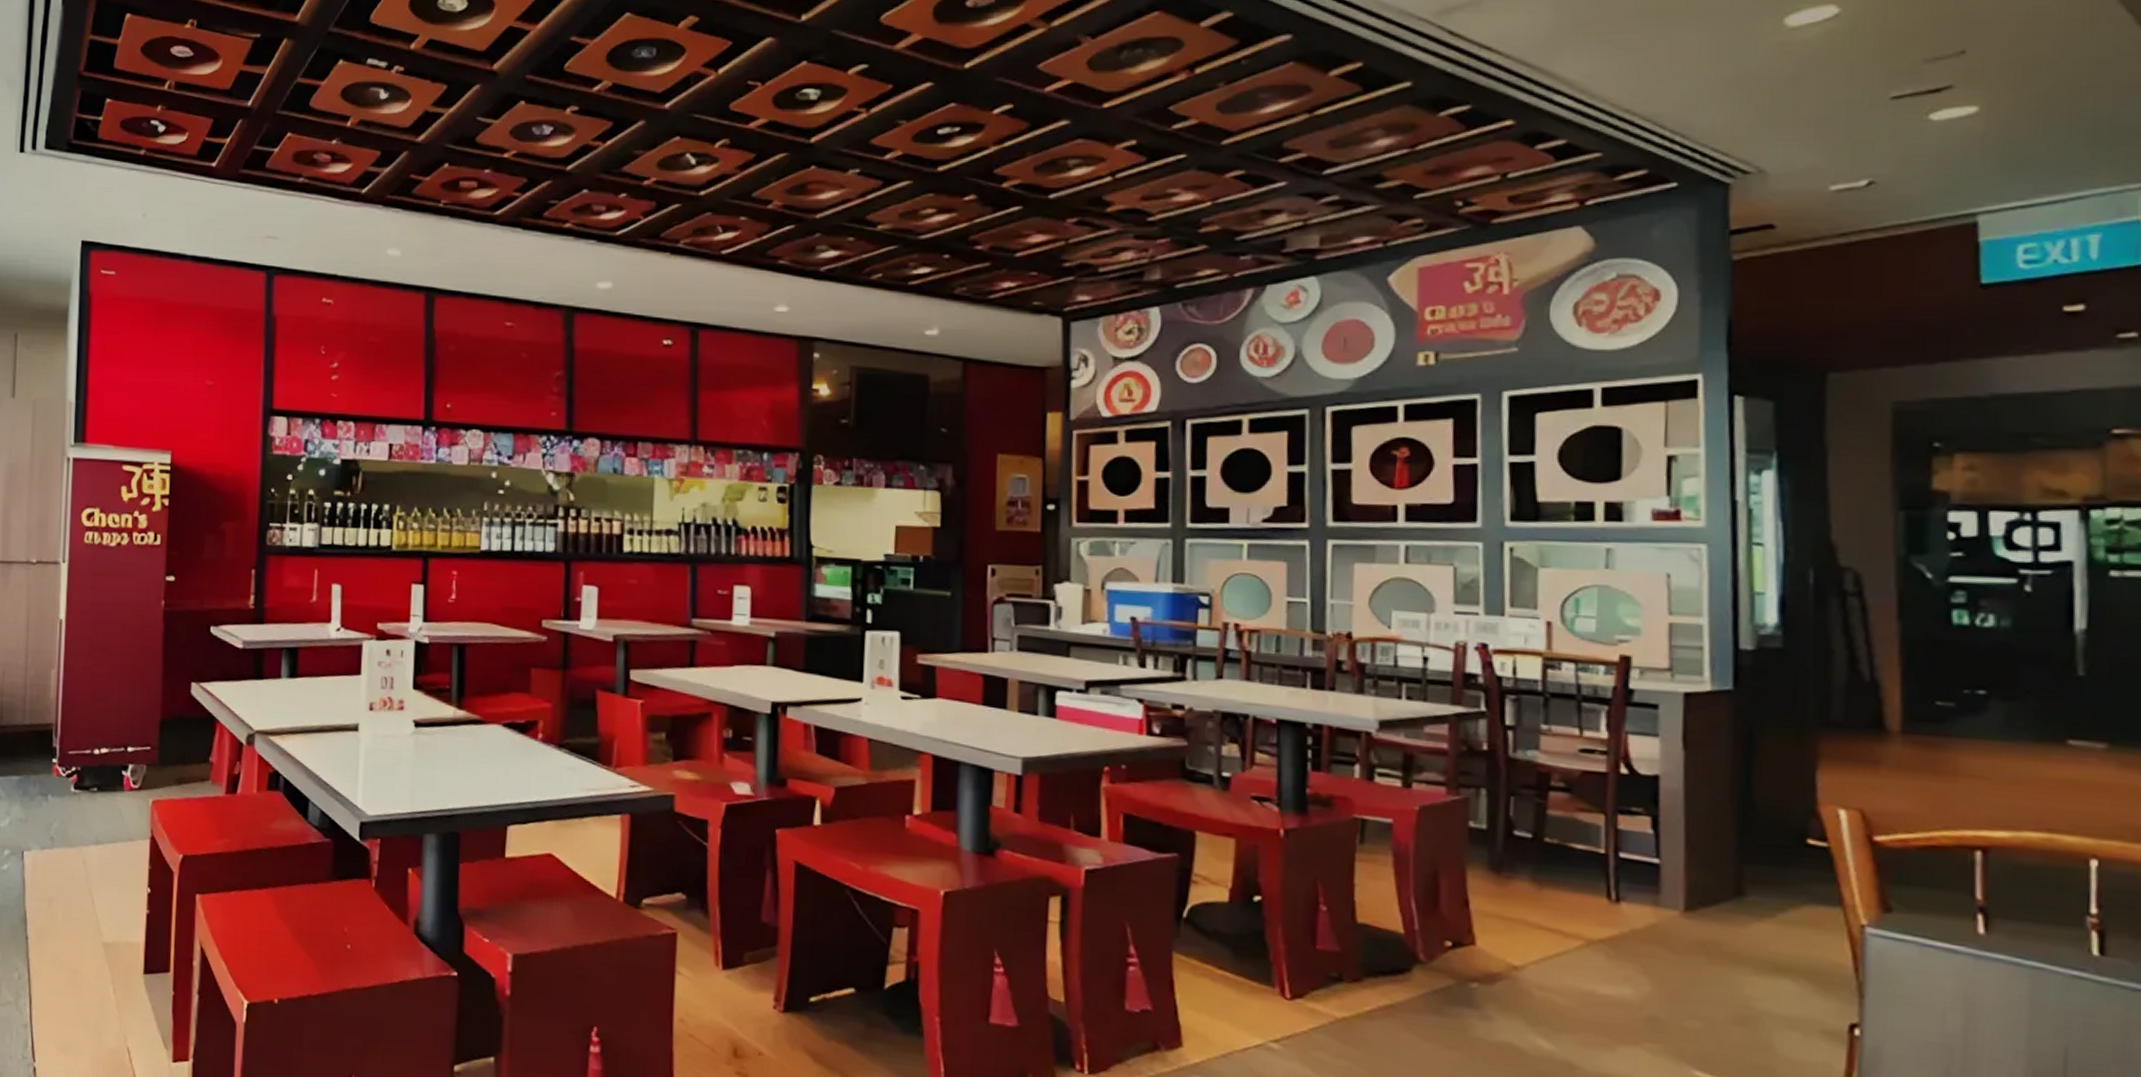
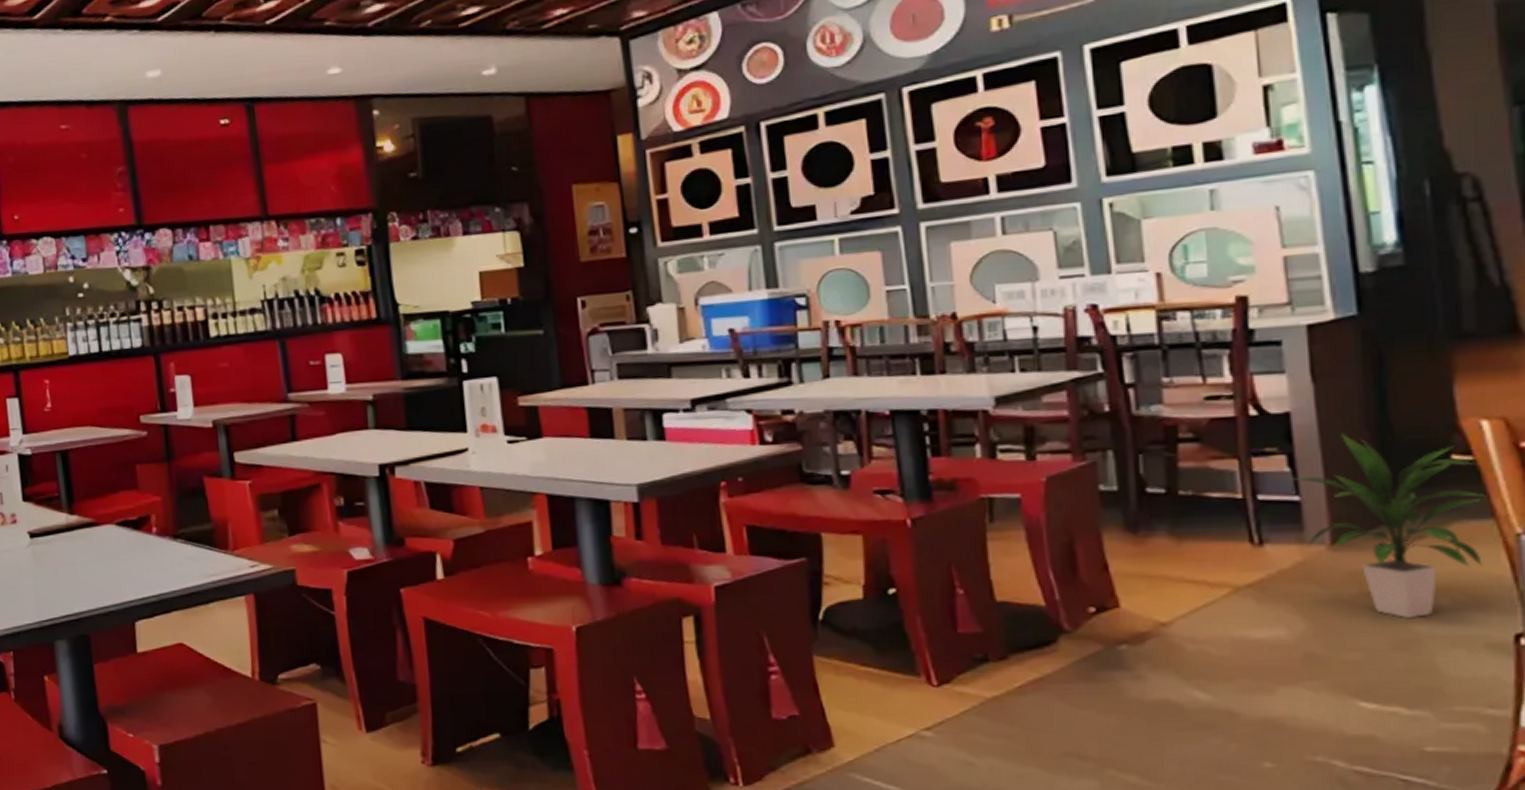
indoor plant: none [1653,803,1836,995] -> present [1291,433,1486,618]

